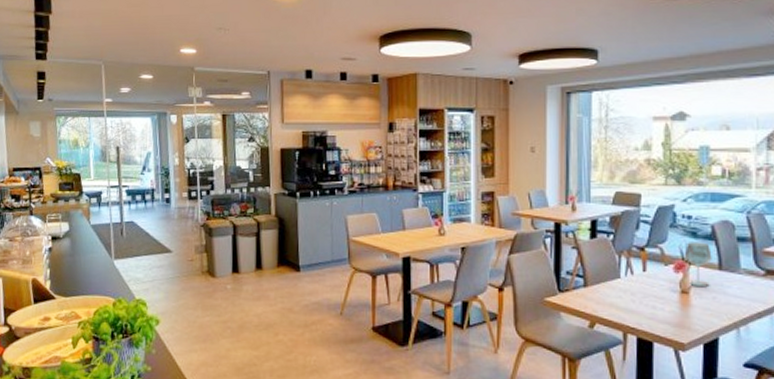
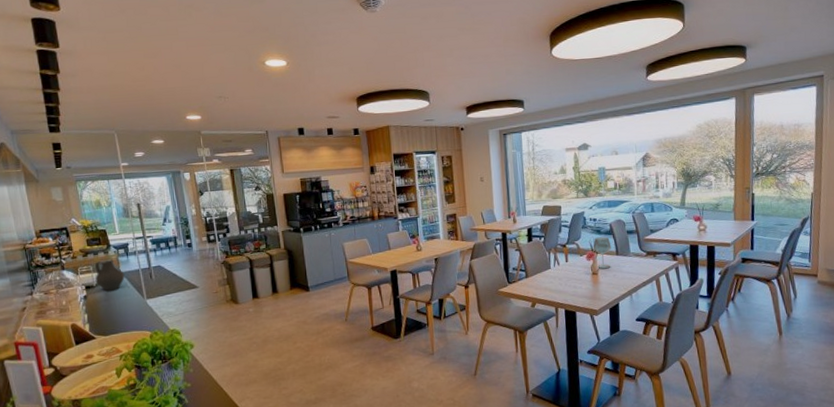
jug: none [62,209,94,247] -> present [95,259,125,293]

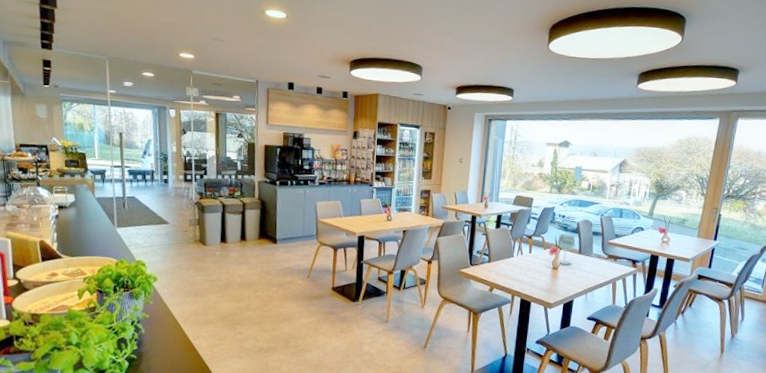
jug: present [95,259,125,293] -> none [69,183,98,216]

